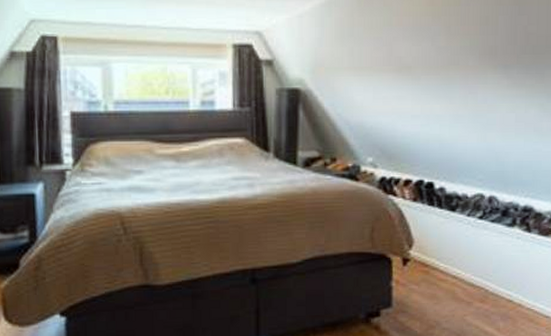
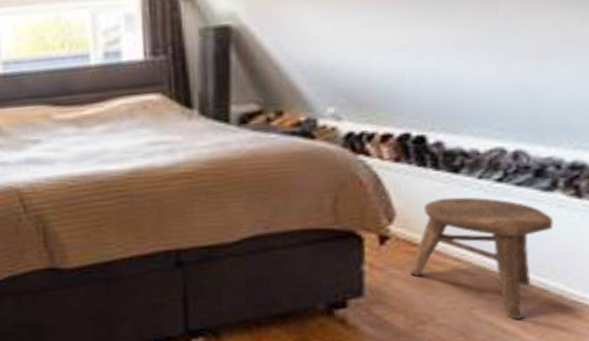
stool: none [424,229,515,323] -> present [410,197,555,319]

